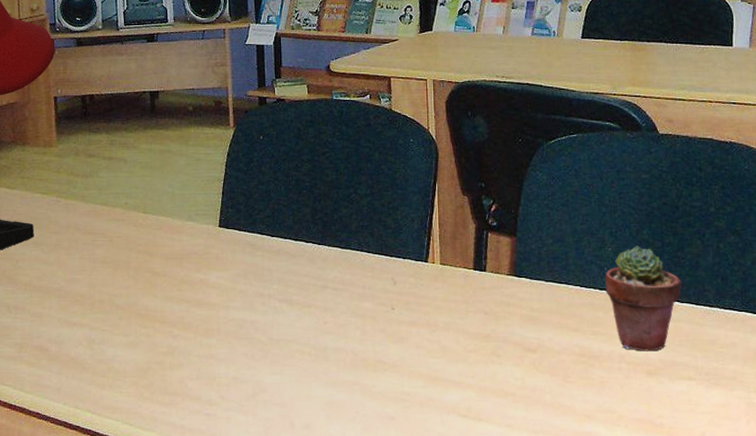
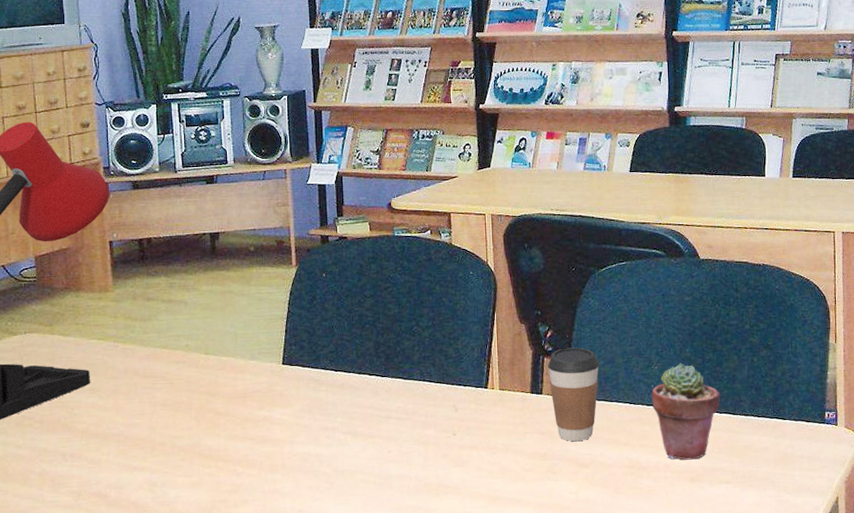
coffee cup: none [491,223,548,324] -> present [547,347,600,442]

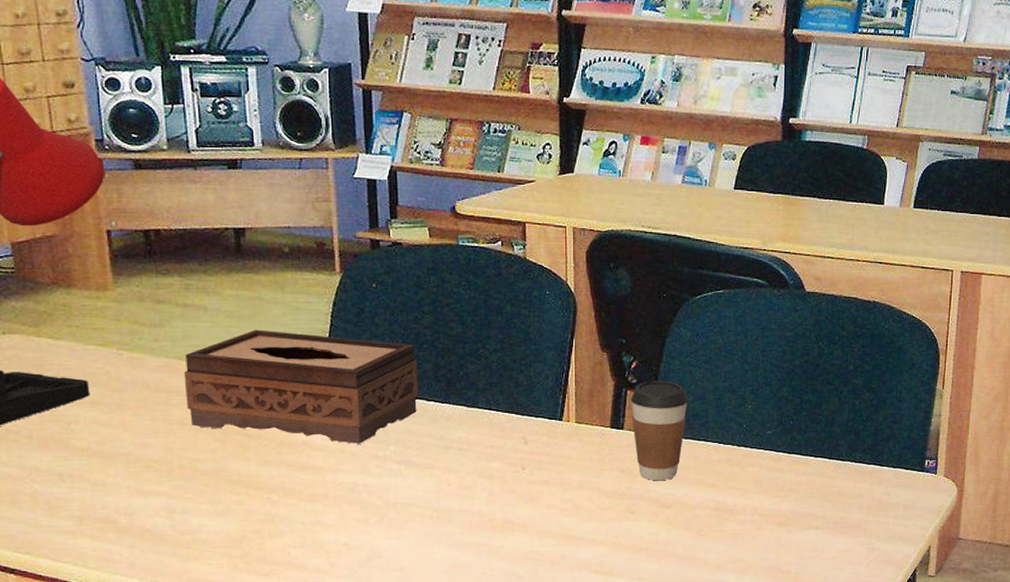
tissue box: none [167,318,361,417] -> present [183,329,418,444]
potted succulent: present [652,363,721,460] -> none [743,403,818,504]

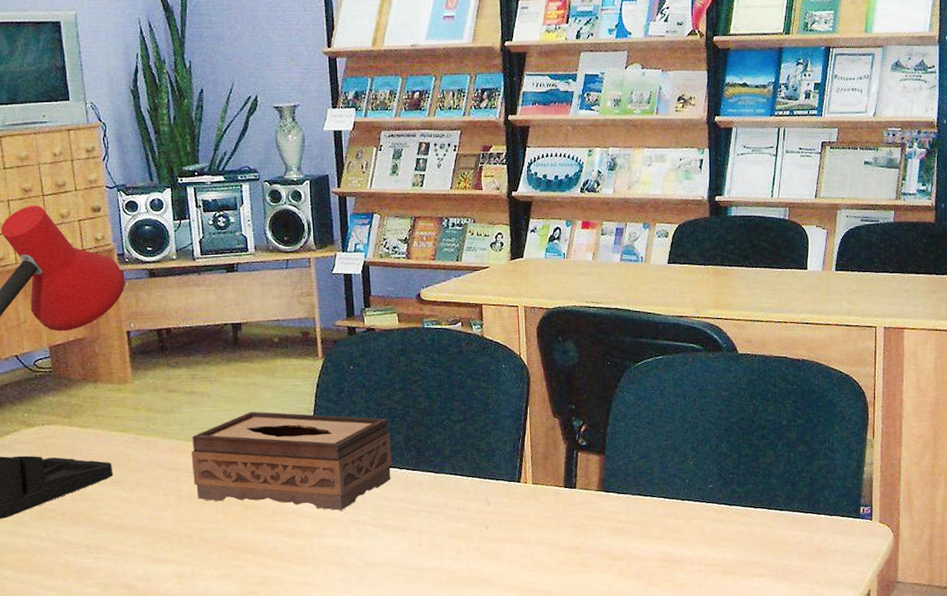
coffee cup: present [630,381,688,481] -> none [581,442,634,536]

